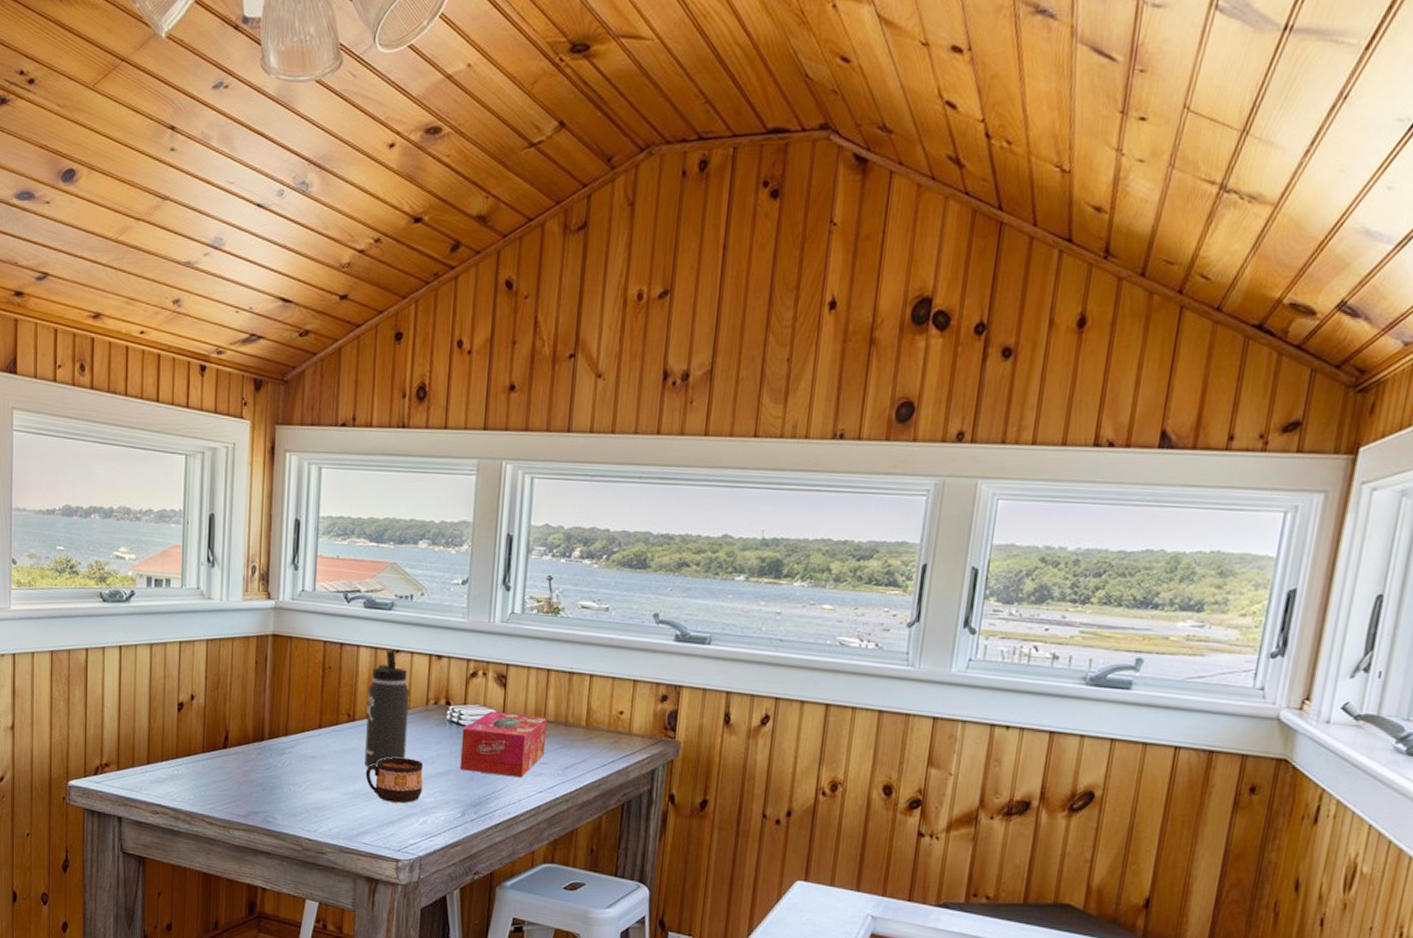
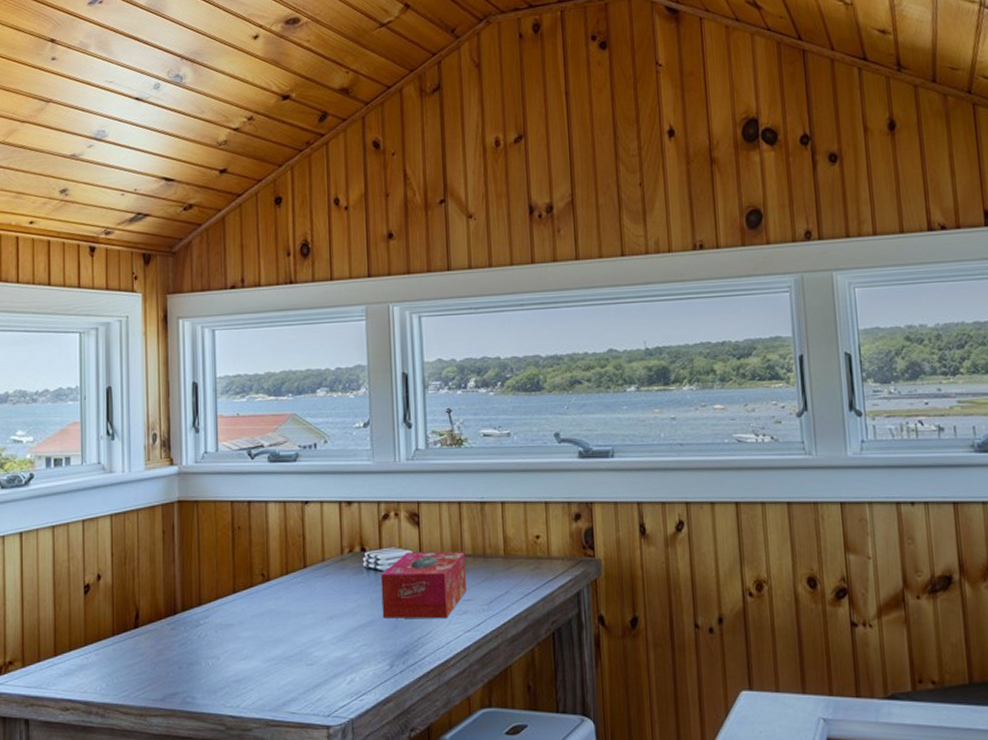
thermos bottle: present [364,650,410,767] -> none [280,502,326,628]
cup: present [365,757,424,804] -> none [285,613,346,663]

